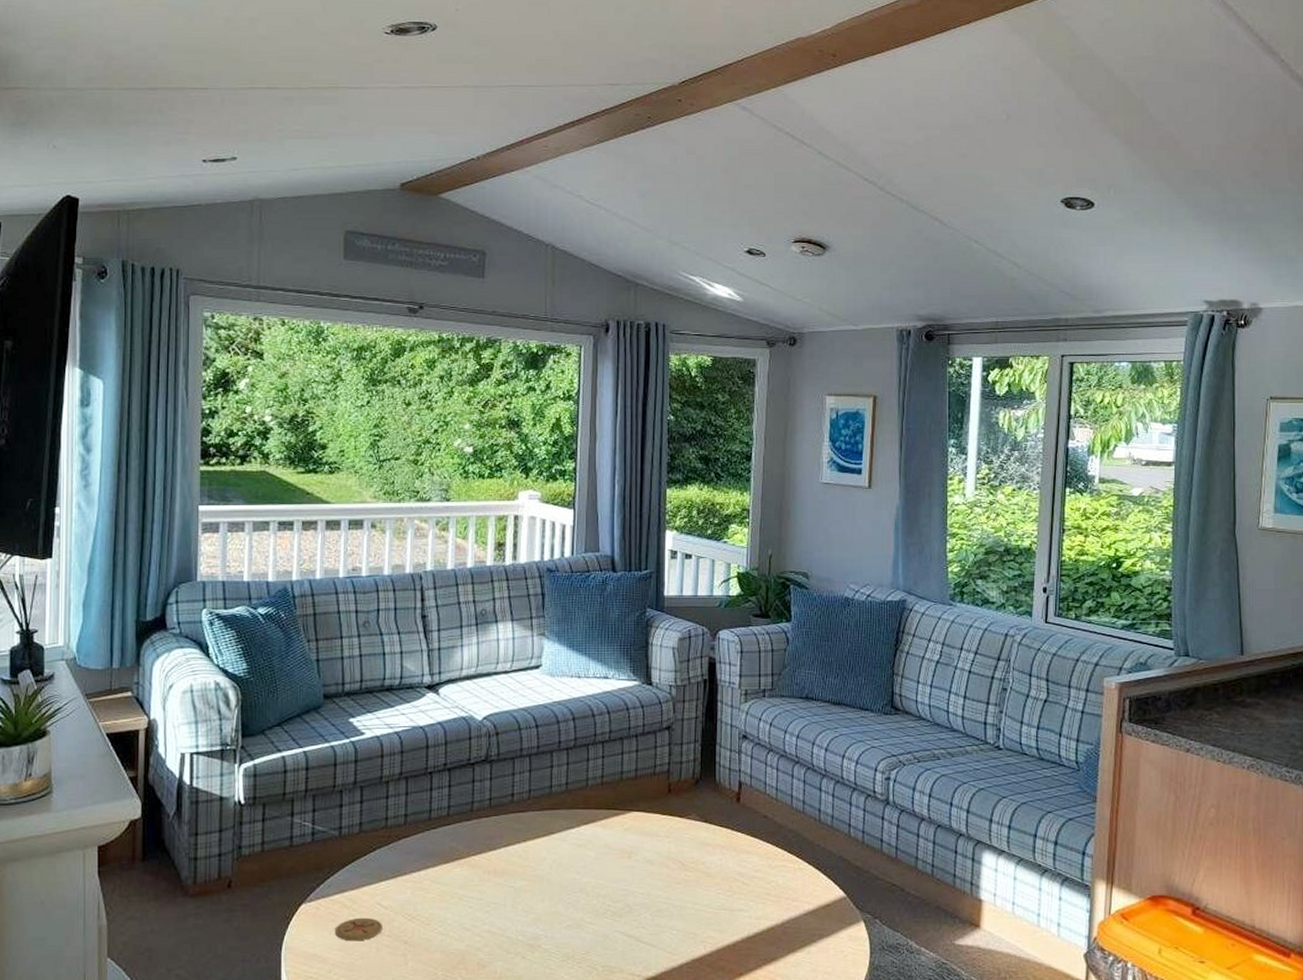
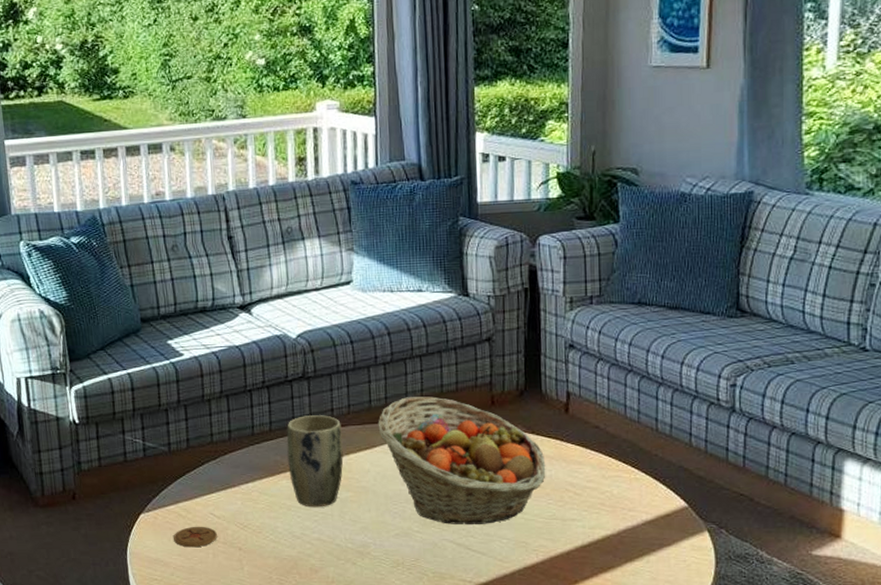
plant pot: none [464,800,521,897] -> present [286,415,344,508]
fruit basket: none [557,783,717,916] -> present [378,396,546,525]

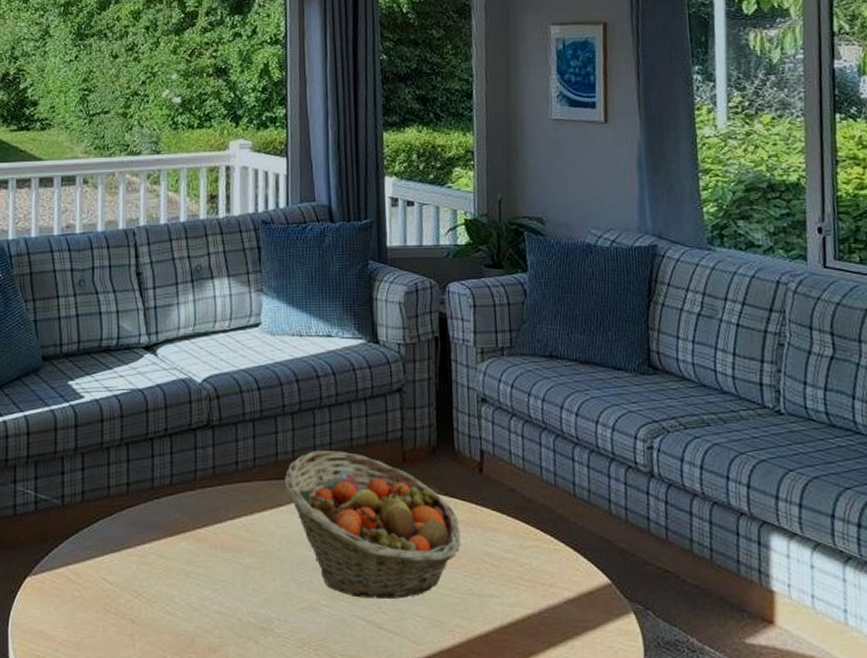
coaster: present [174,526,217,548] -> none [61,593,108,619]
plant pot: present [286,415,344,508] -> none [188,468,247,574]

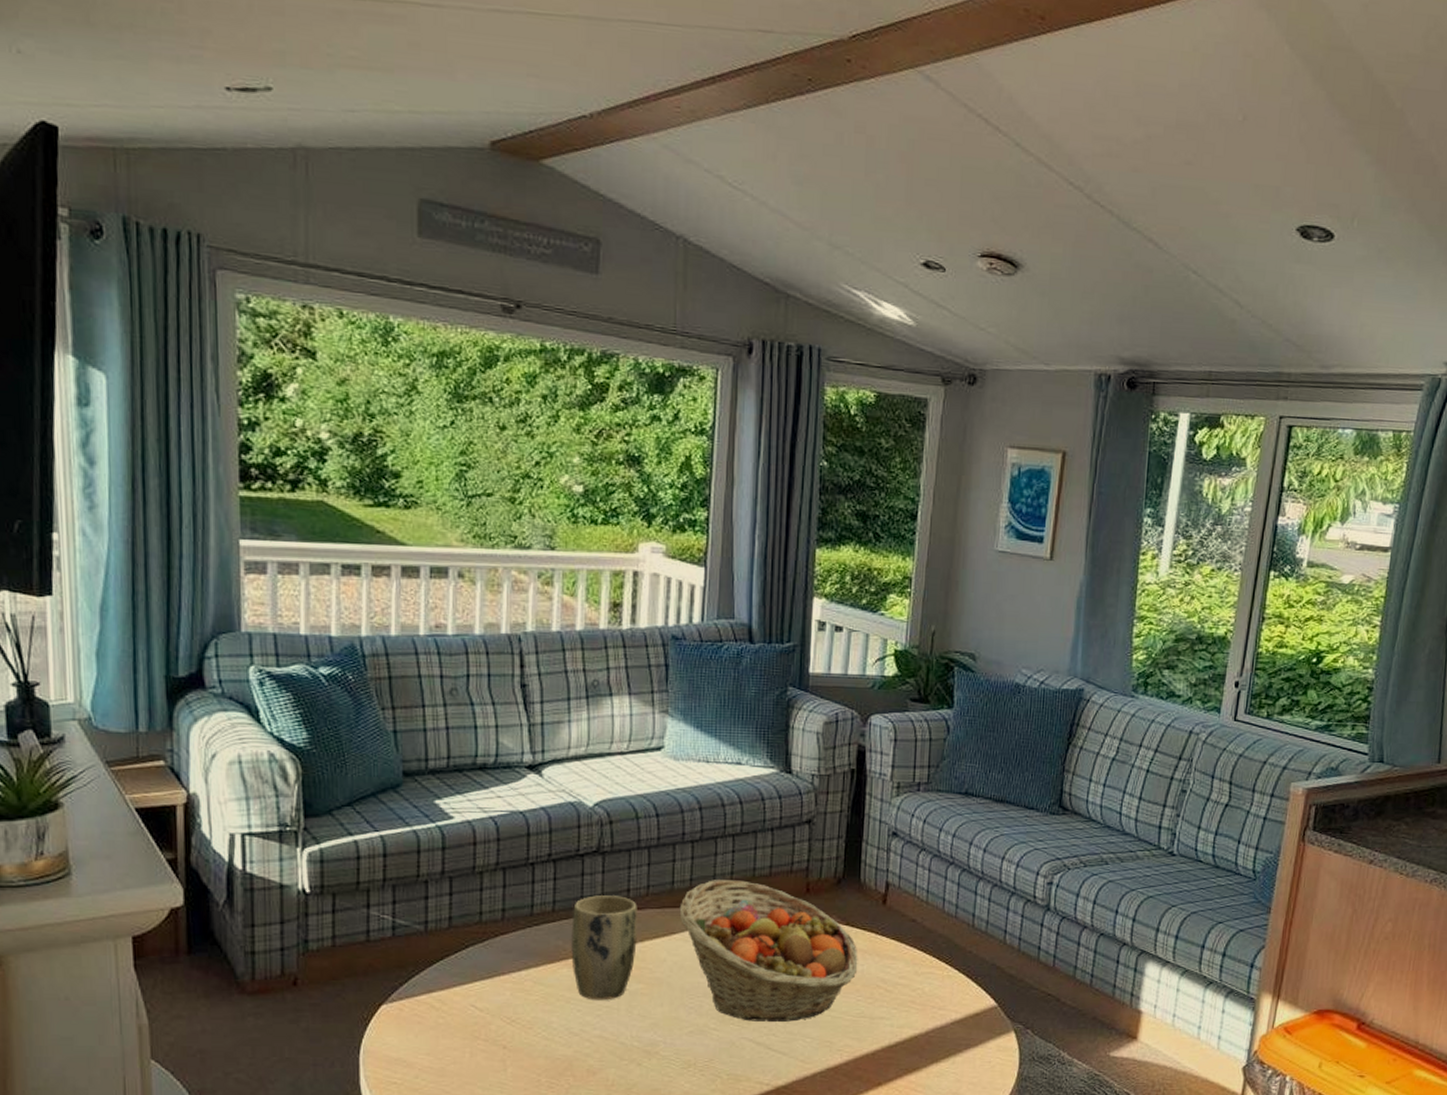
plant pot: none [188,468,247,574] -> present [571,895,637,1000]

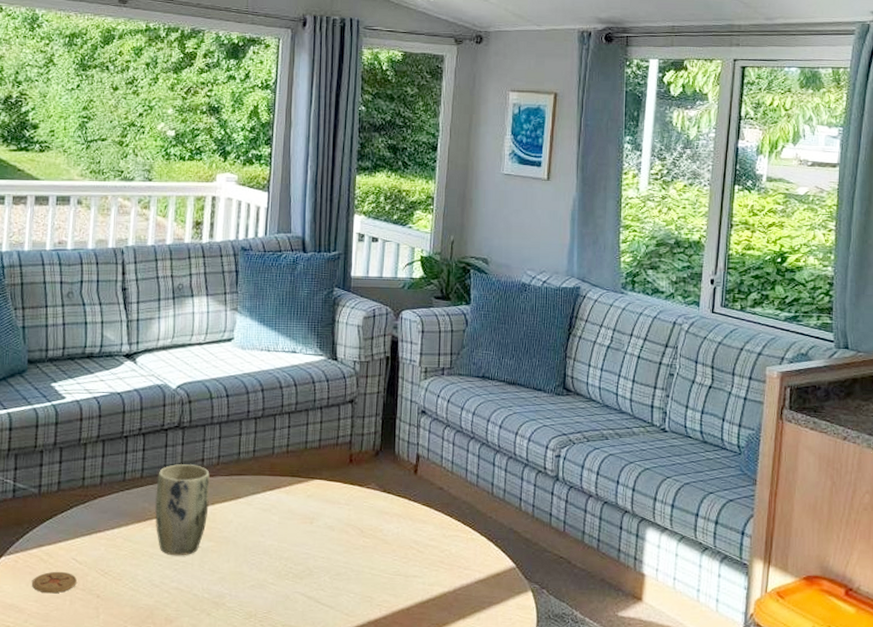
coaster: none [422,1020,477,1045] -> present [32,571,77,594]
fruit basket: present [679,880,858,1023] -> none [244,451,394,579]

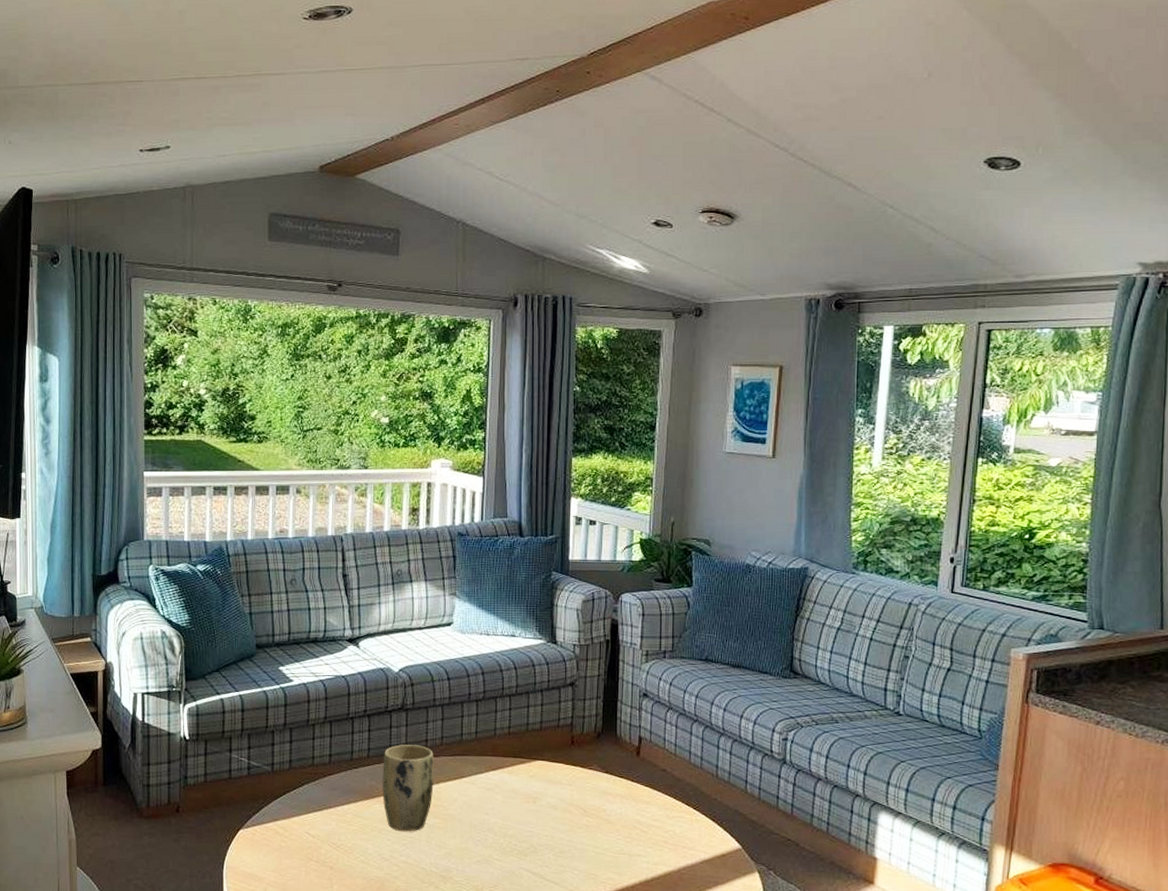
coaster: present [32,571,77,594] -> none [270,844,311,865]

